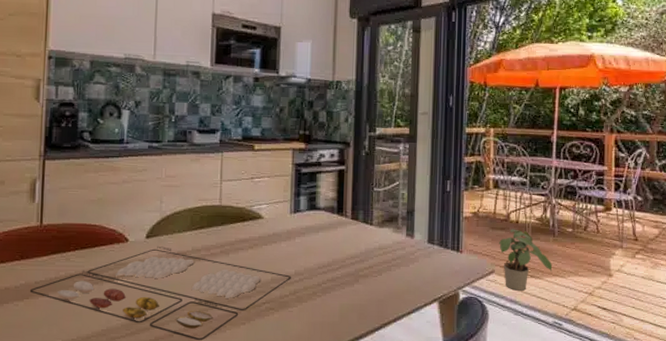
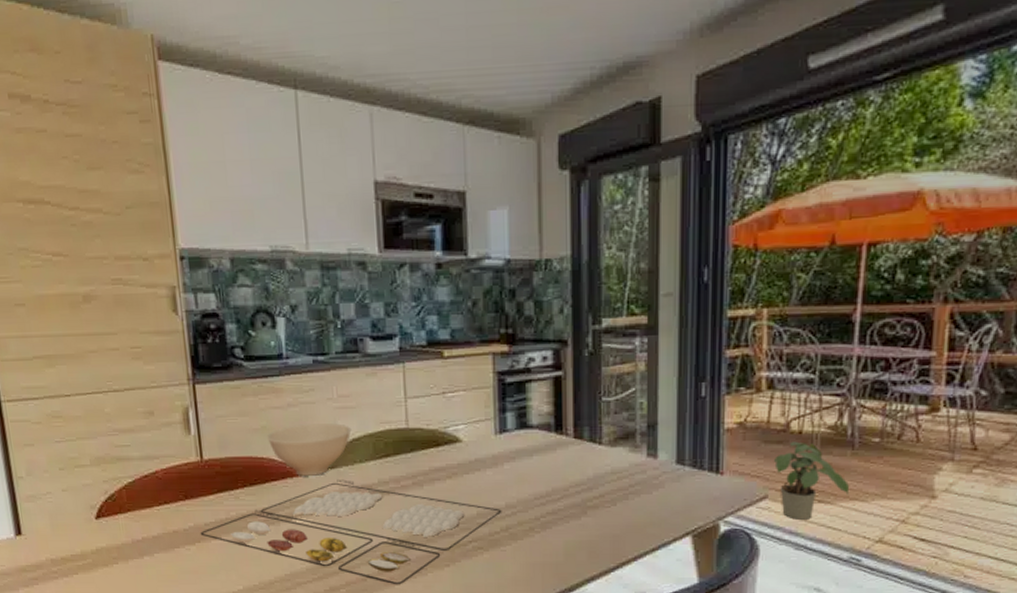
bowl: none [102,198,174,242] -> present [267,423,352,476]

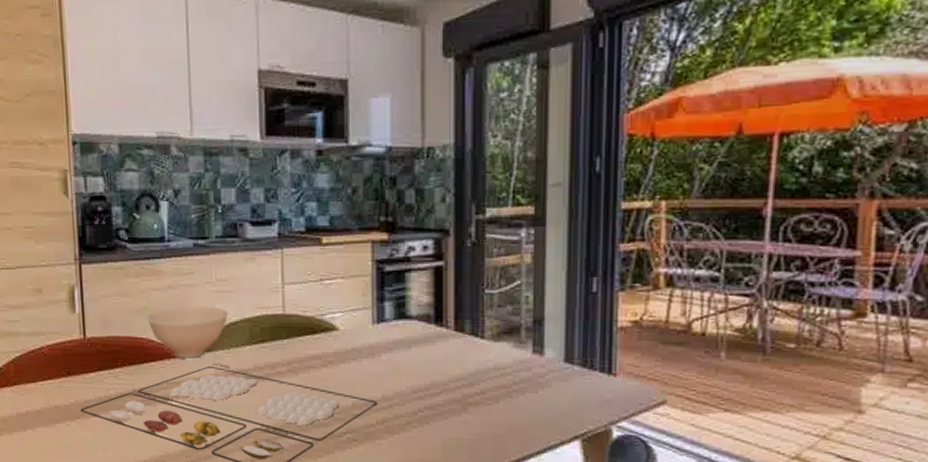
potted plant: present [773,441,850,520] -> none [672,344,761,429]

